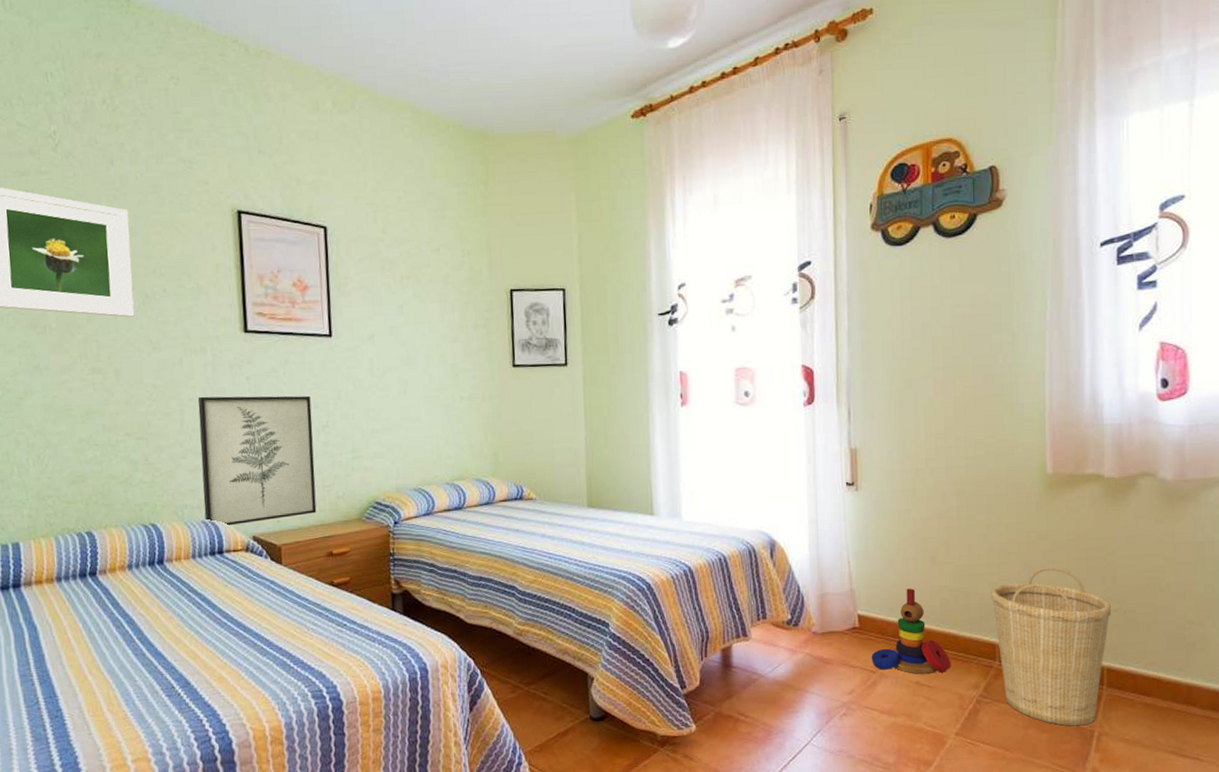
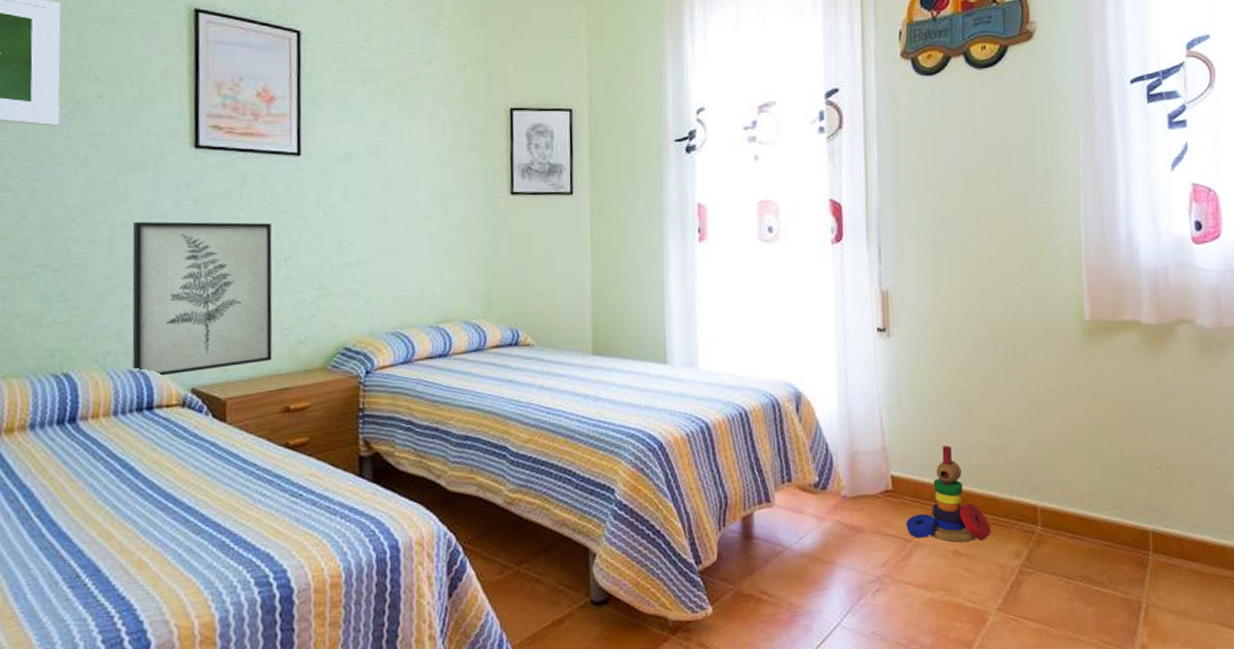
basket: present [990,567,1112,726] -> none [1030,420,1155,598]

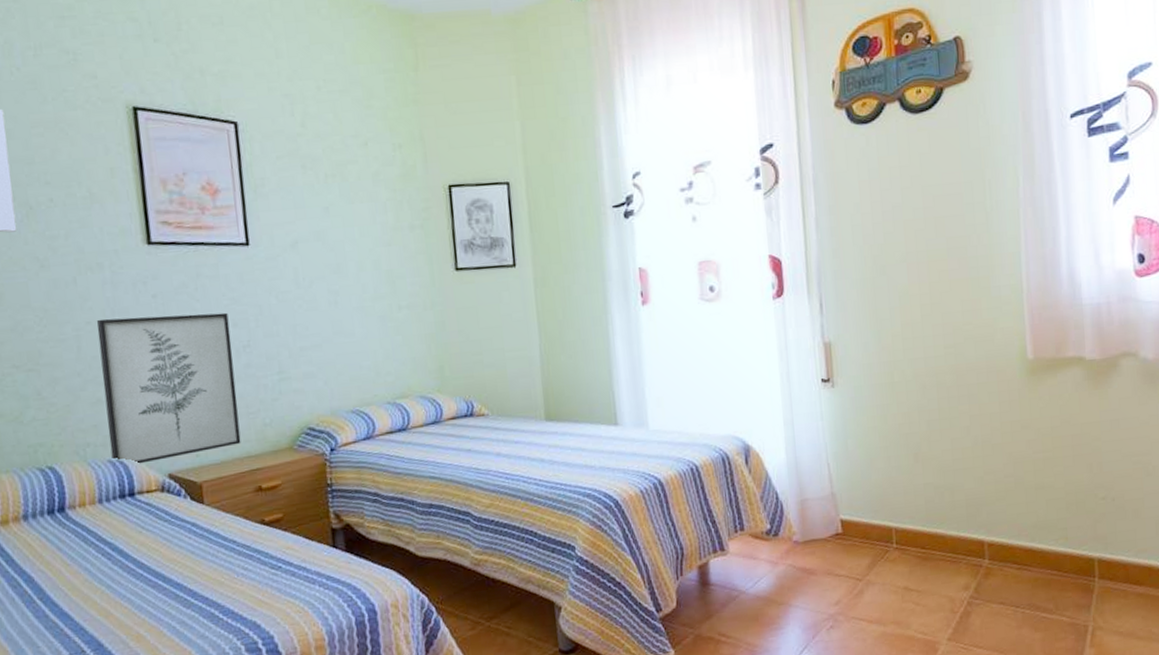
stacking toy: present [906,445,991,542] -> none [856,488,940,579]

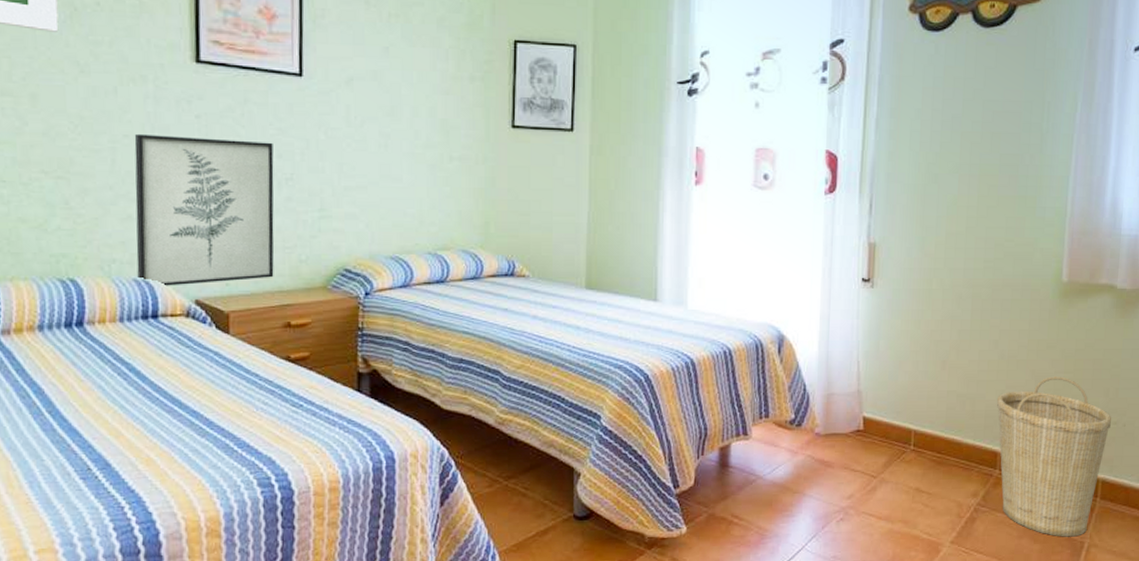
basket: none [976,456,1100,623] -> present [996,376,1112,537]

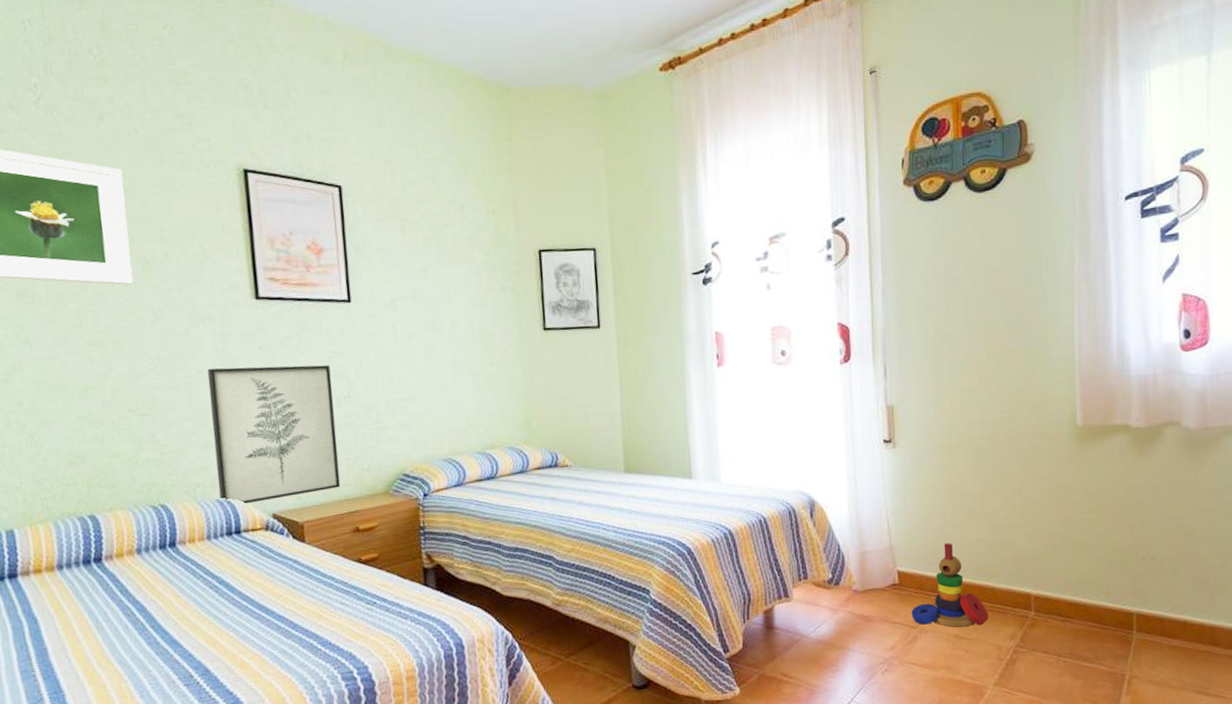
stacking toy: none [873,392,952,480] -> present [911,543,989,628]
basket: present [996,376,1112,537] -> none [1024,516,1140,672]

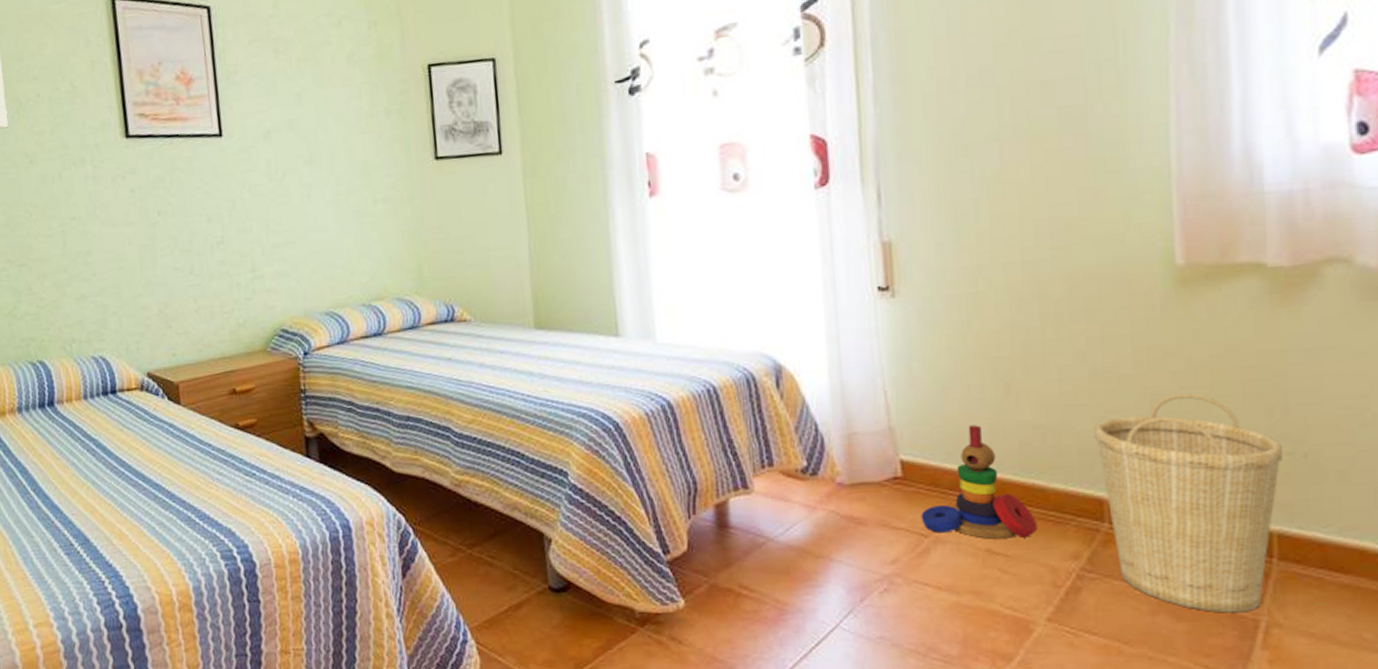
wall art: present [207,364,341,504] -> none [80,207,216,361]
basket: none [1024,516,1140,672] -> present [1092,393,1284,613]

